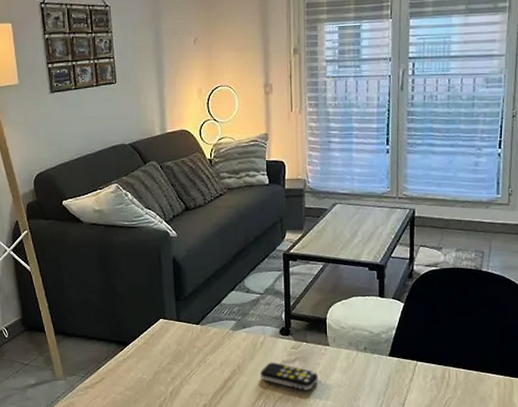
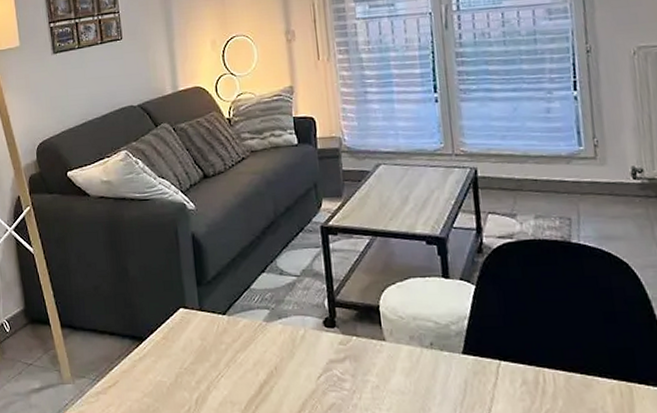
remote control: present [260,362,318,391] -> none [302,362,375,399]

